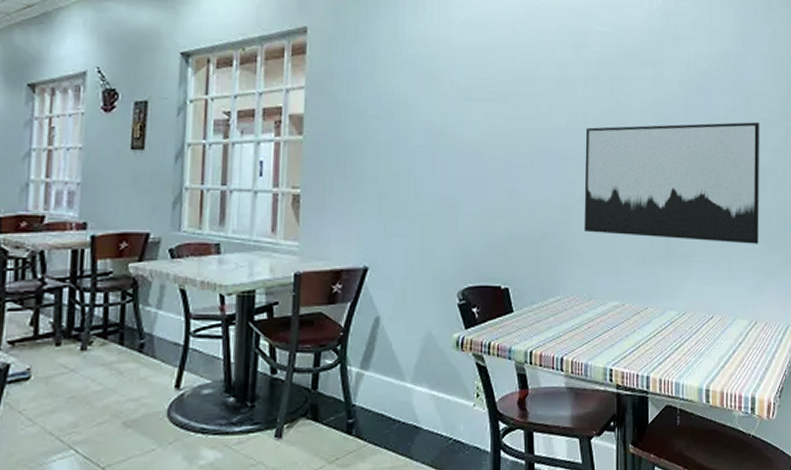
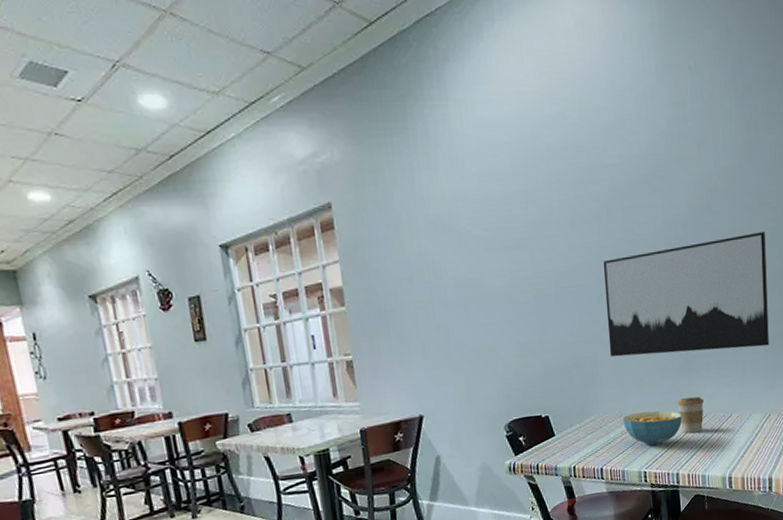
cereal bowl: none [592,299,658,340] -> present [623,410,682,446]
coffee cup: none [653,290,683,332] -> present [677,396,704,433]

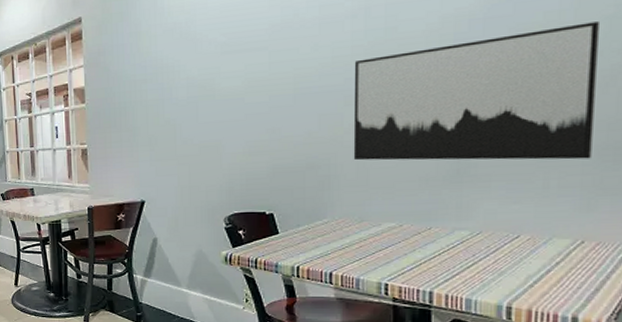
cereal bowl: present [623,410,682,446] -> none [363,221,445,258]
coffee cup: present [677,396,704,433] -> none [438,210,478,251]

